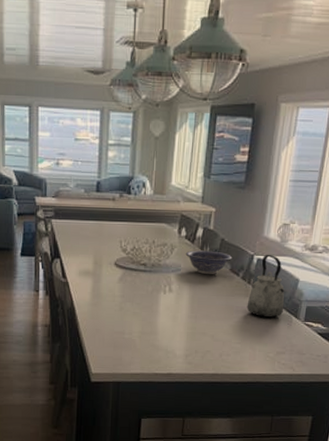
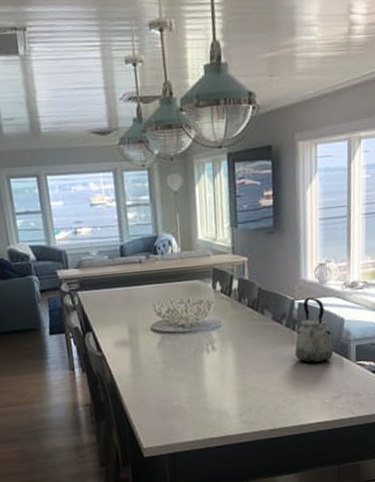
decorative bowl: present [185,250,233,275] -> none [223,301,273,328]

